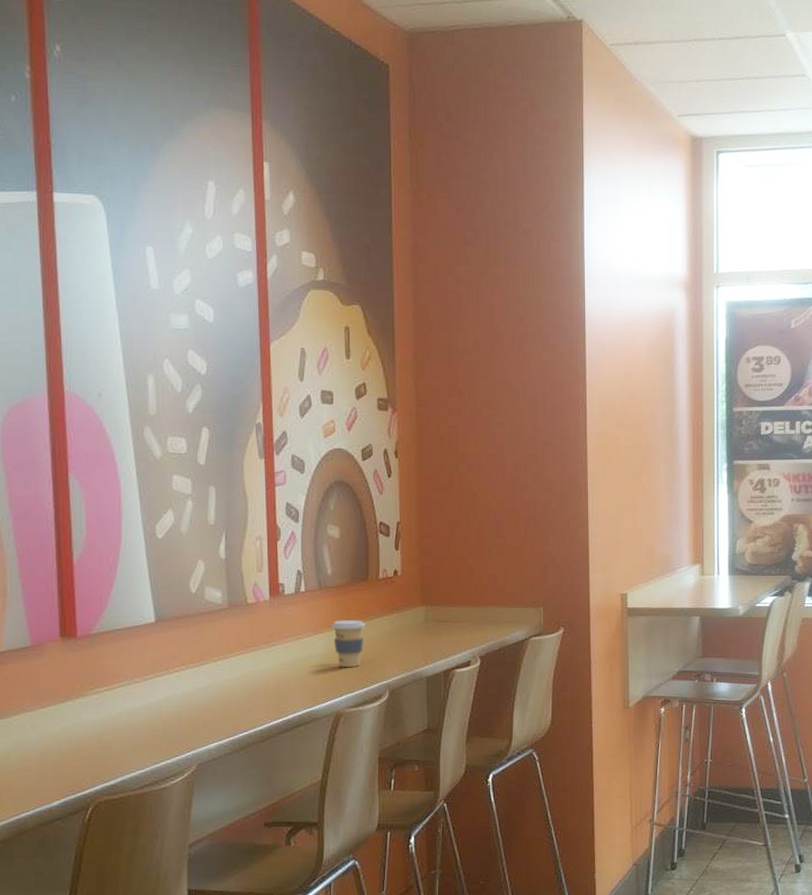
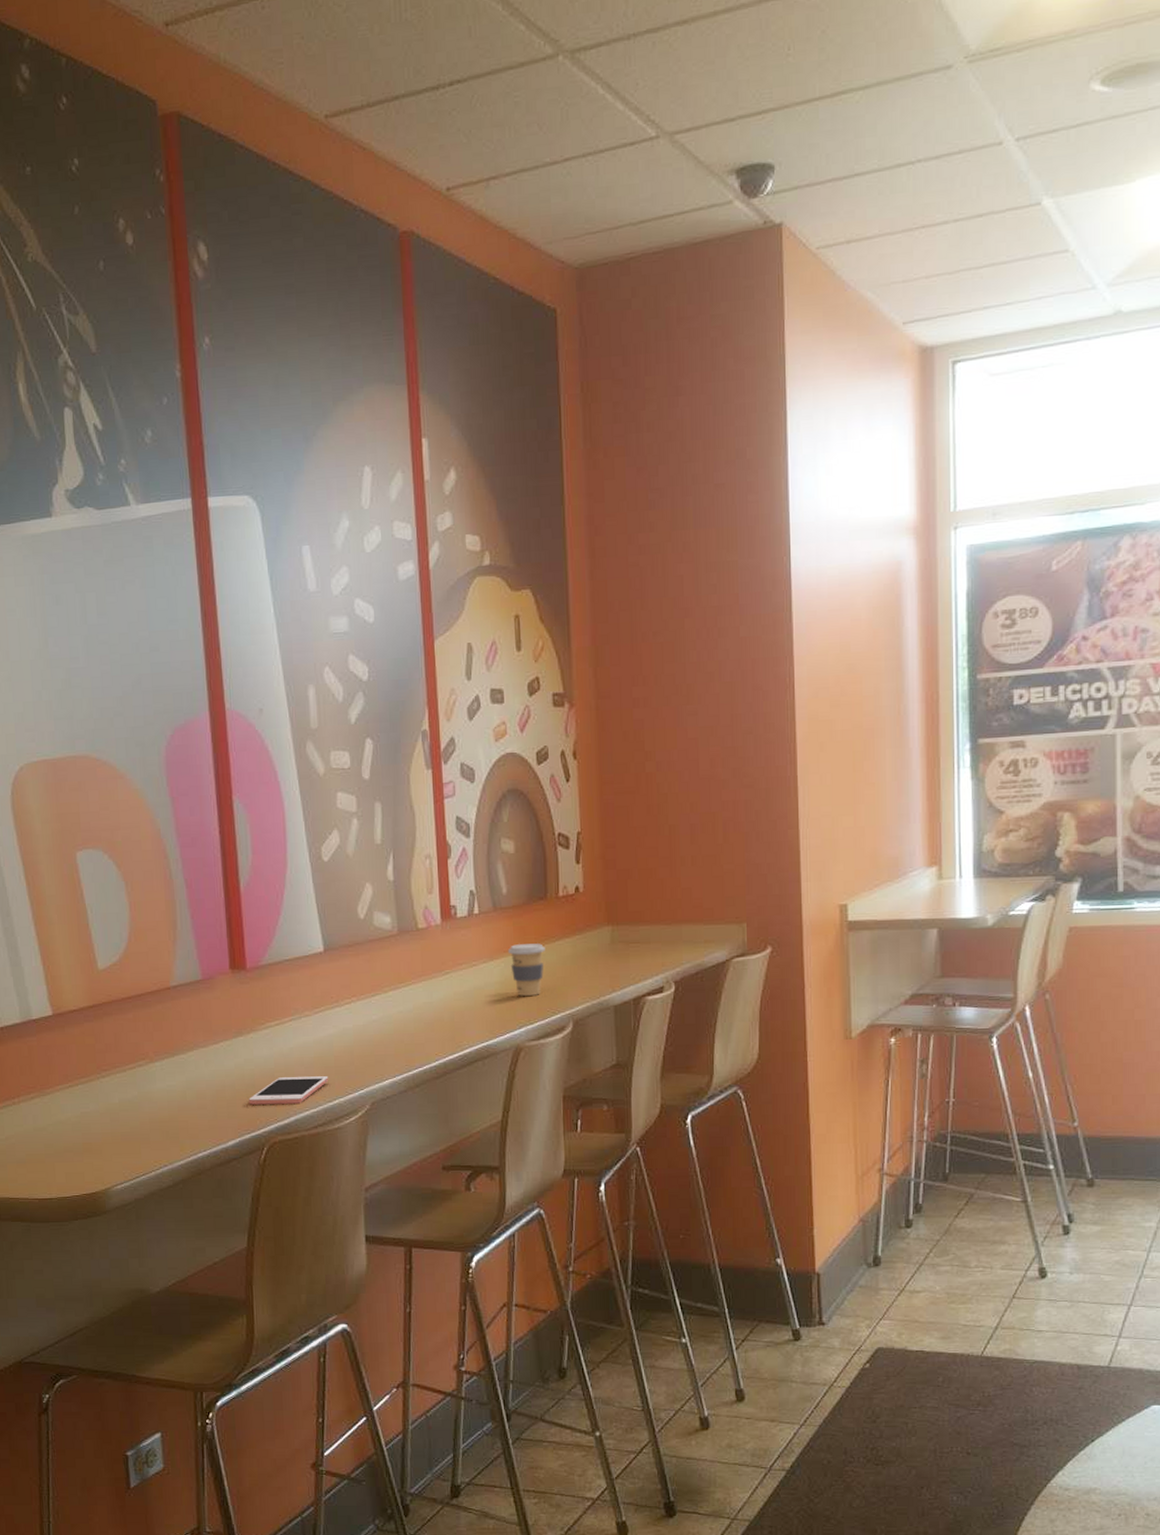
cell phone: none [75,739,156,767] -> present [249,1076,329,1105]

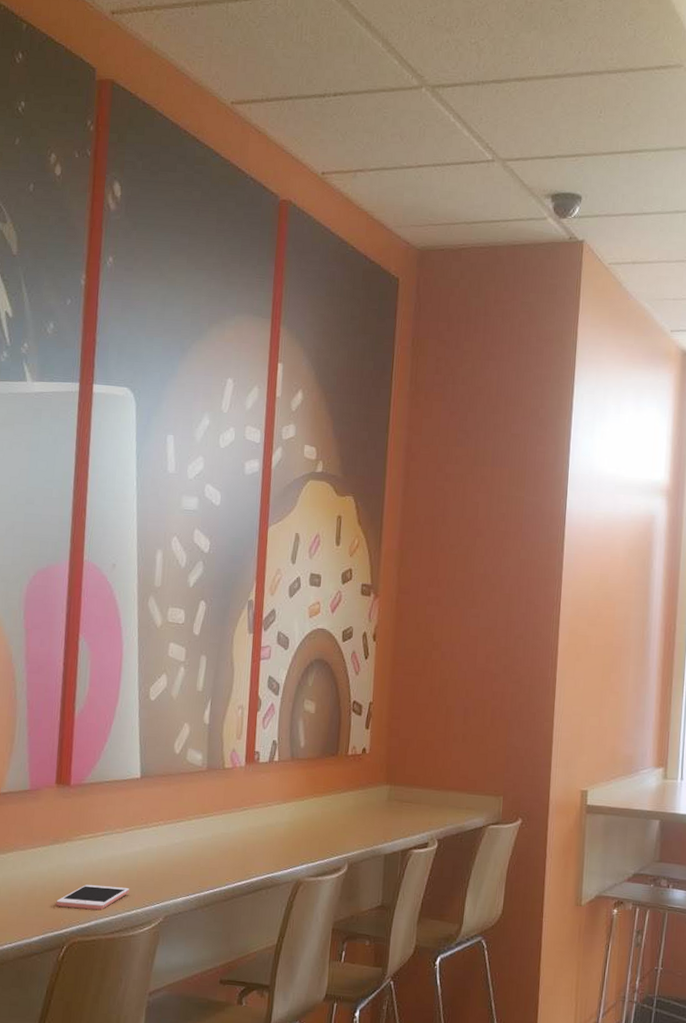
coffee cup: present [507,943,545,997] -> none [299,791,331,839]

